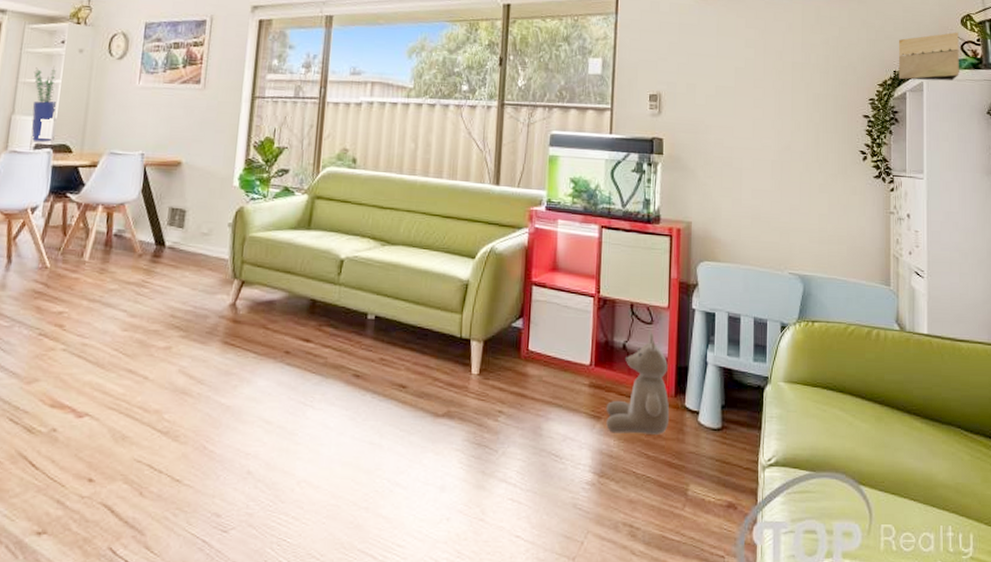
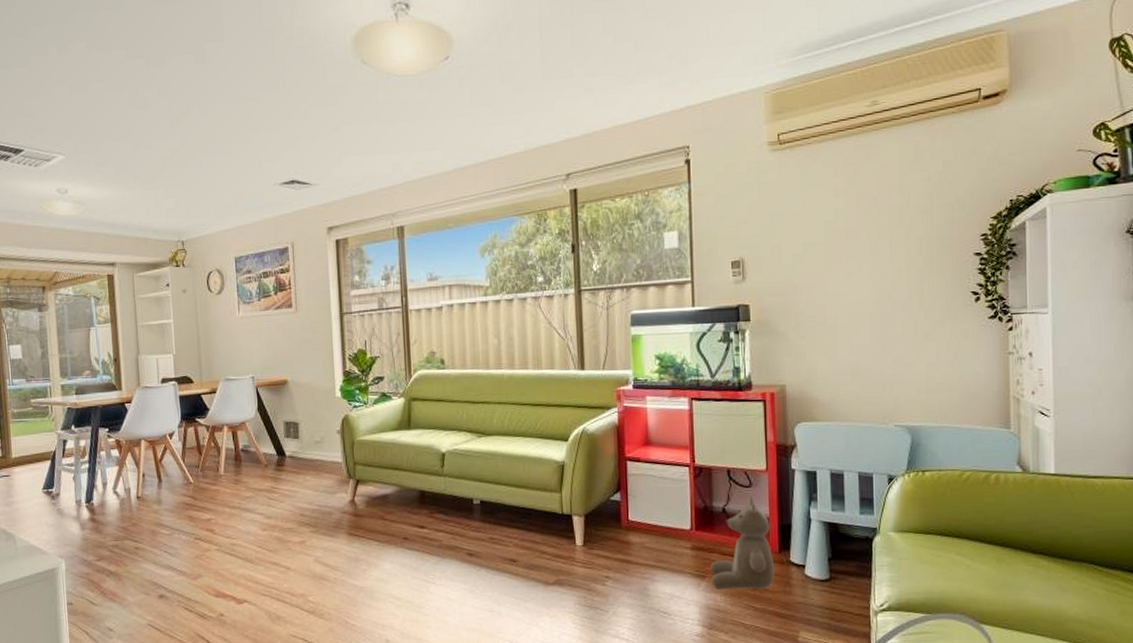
vase: present [32,66,56,143] -> none [148,308,177,377]
decorative box: present [898,32,959,81] -> none [1015,145,1091,209]

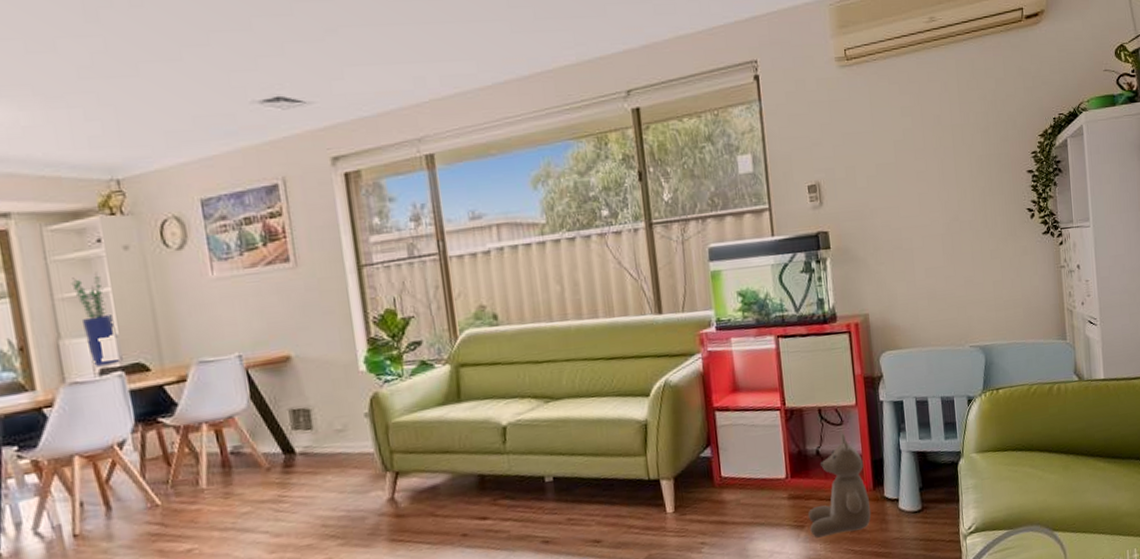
vase: none [148,308,177,377] -> present [71,272,123,368]

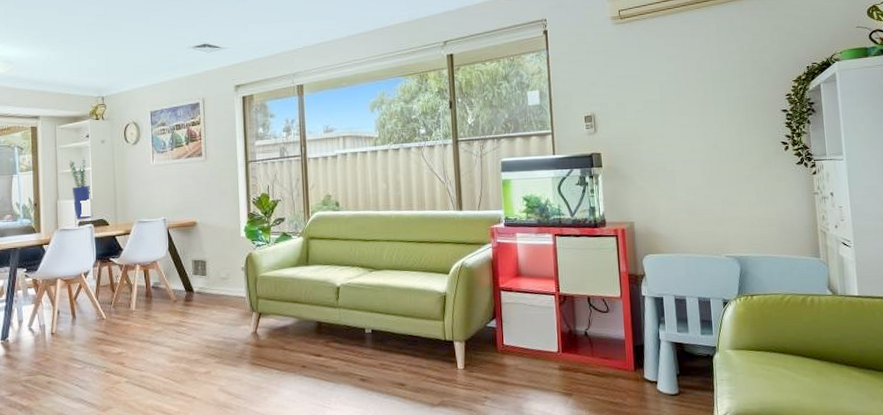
teddy bear: present [807,433,871,538] -> none [575,319,632,406]

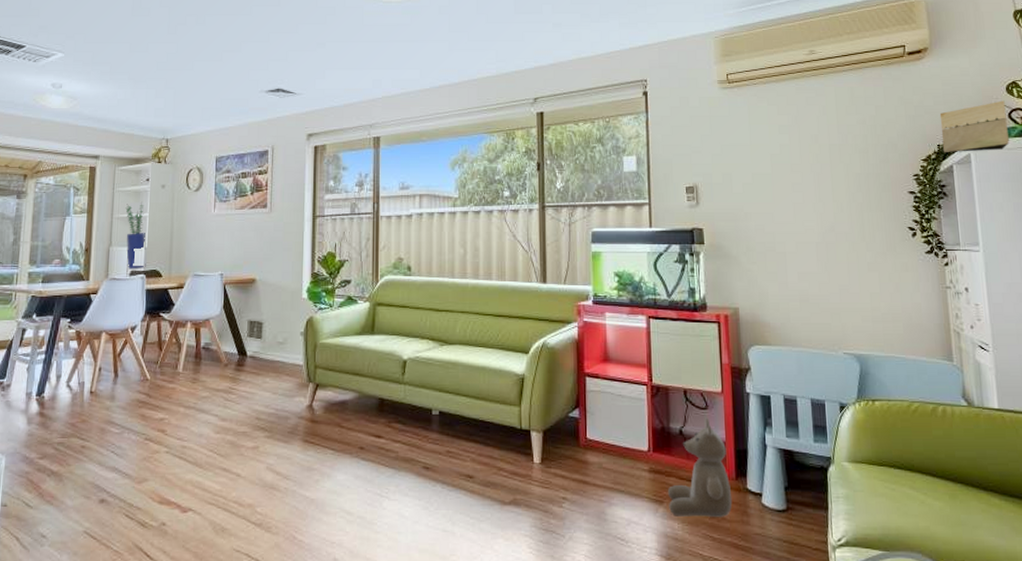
teddy bear: none [575,319,632,406] -> present [667,417,733,517]
decorative box: none [809,23,870,74] -> present [939,100,1009,153]

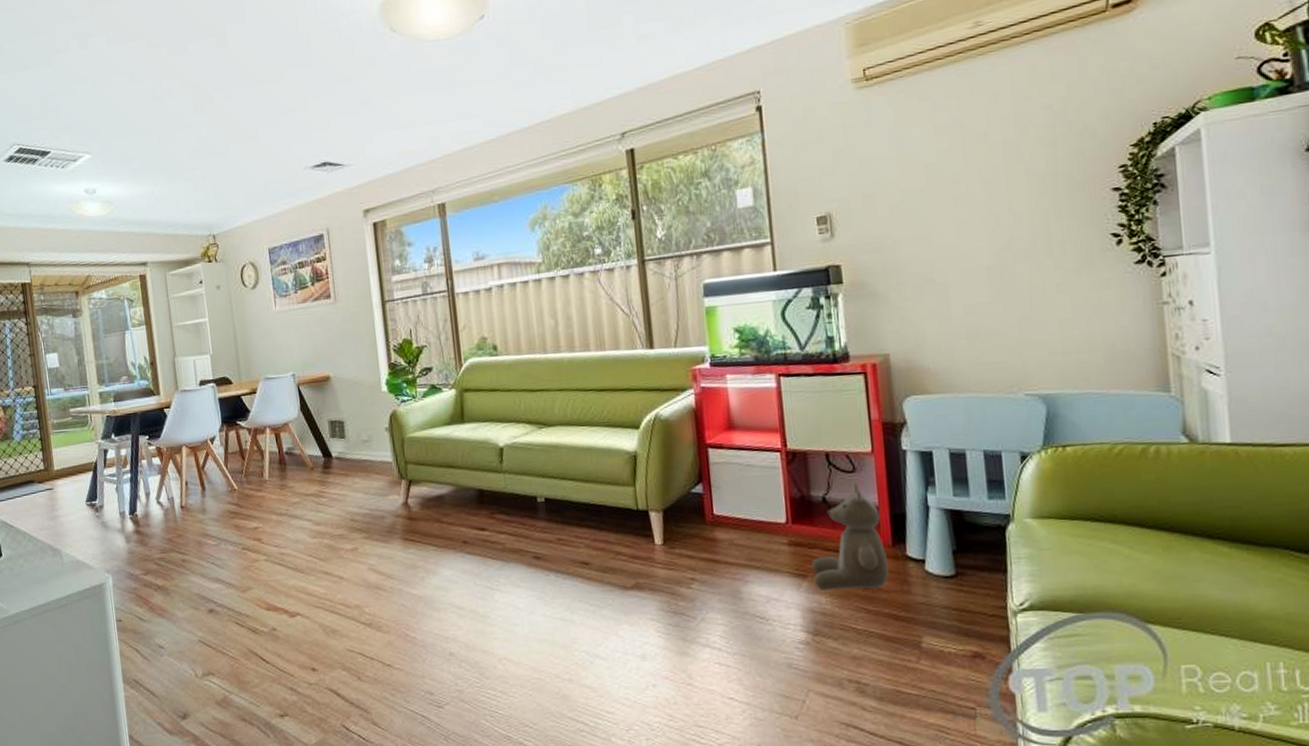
vase: present [125,201,146,270] -> none [183,306,215,380]
decorative box: present [939,100,1009,153] -> none [1157,50,1257,133]

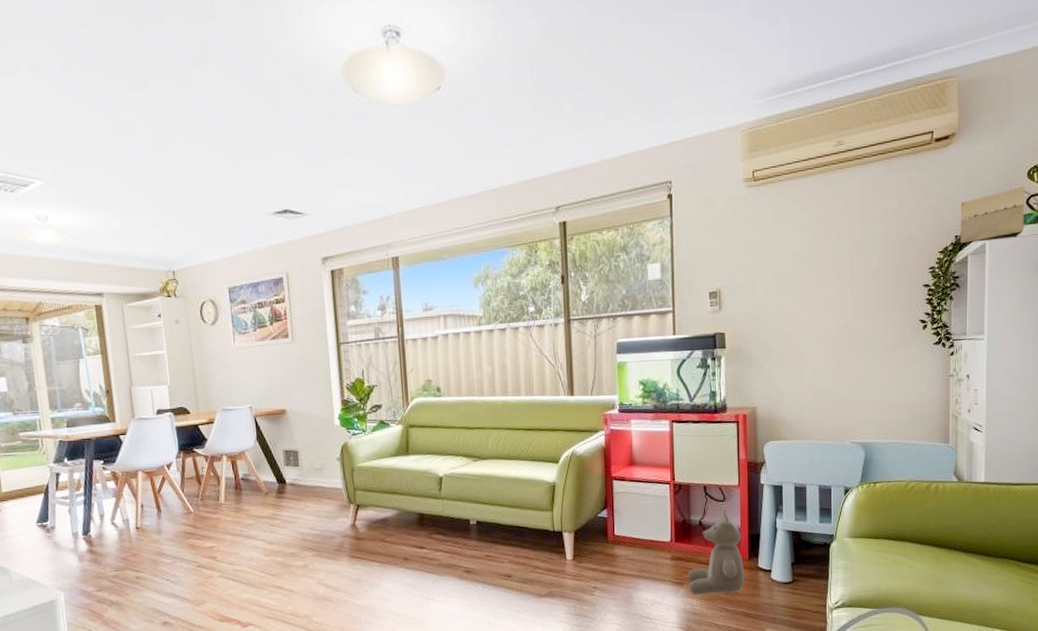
decorative box: none [1157,50,1257,133] -> present [960,186,1025,244]

